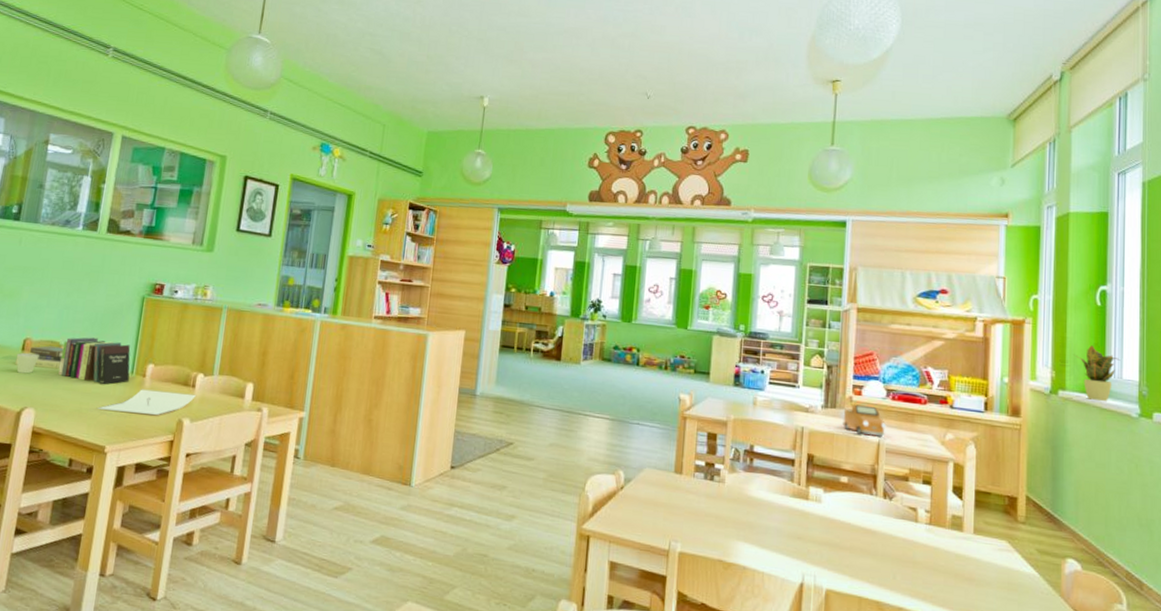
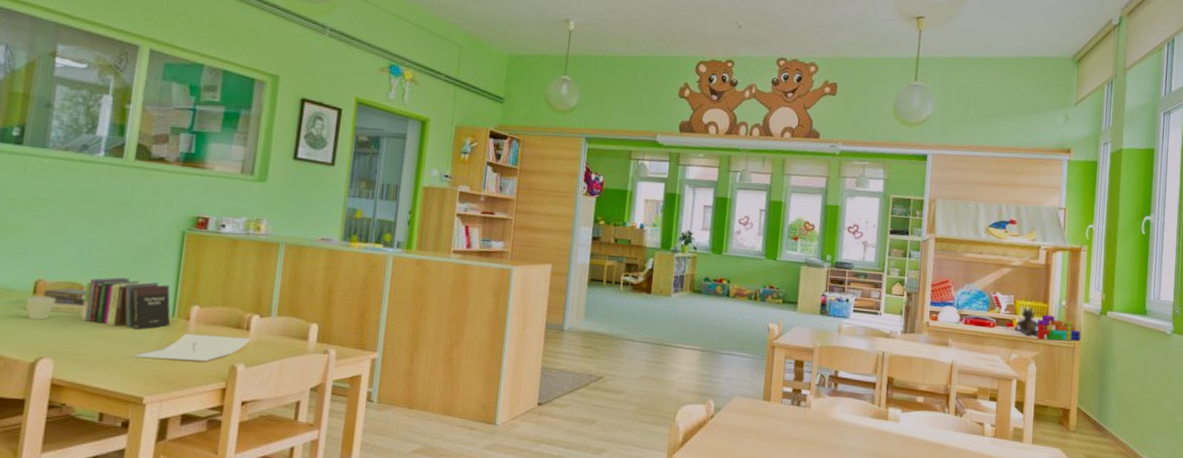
toy car: present [843,404,887,438] -> none [920,329,959,360]
stuffed animal: none [951,383,977,416] -> present [1016,307,1039,337]
toy blocks: none [975,392,1028,423] -> present [1036,314,1081,342]
potted plant: present [1075,345,1121,402] -> none [1122,270,1159,321]

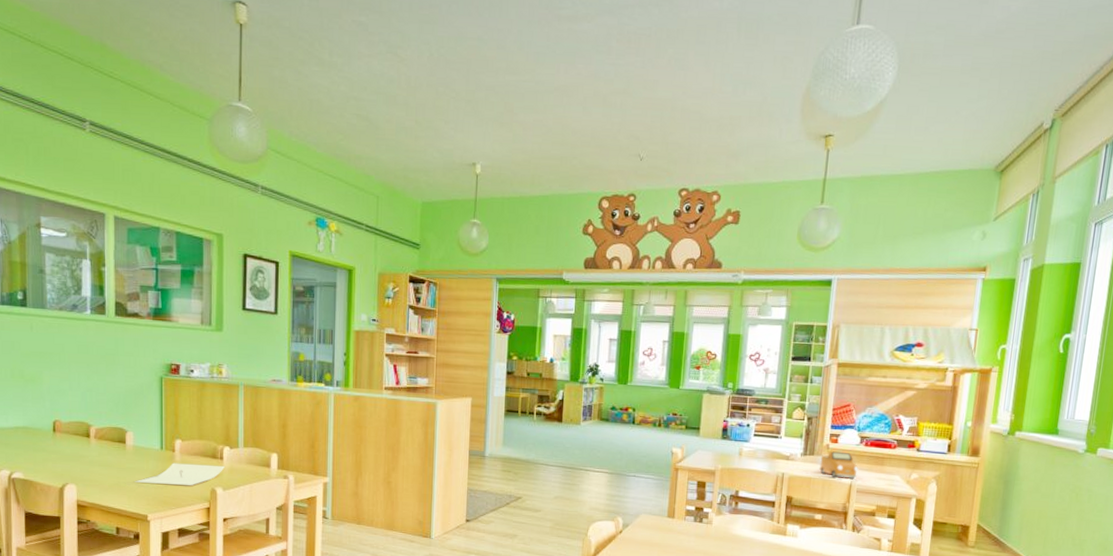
books: present [25,287,87,314] -> none [49,426,93,448]
cup: present [26,295,56,320] -> none [49,433,71,453]
books: present [81,277,171,330] -> none [92,417,161,461]
toy car: none [920,329,959,360] -> present [819,451,859,480]
stuffed animal: present [1016,307,1039,337] -> none [918,429,942,457]
toy blocks: present [1036,314,1081,342] -> none [939,435,985,462]

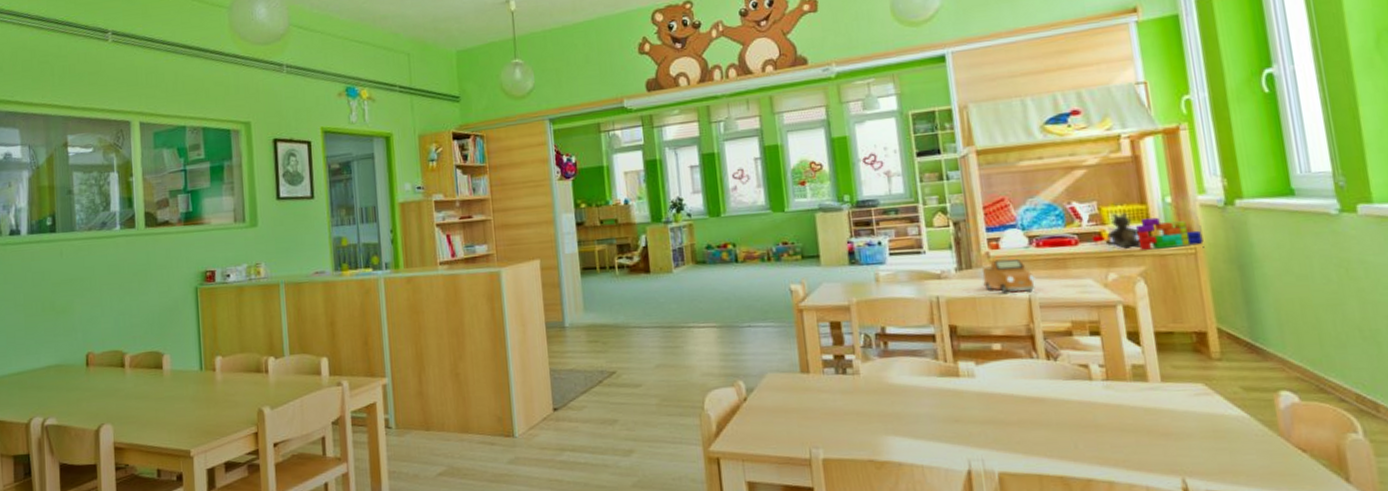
paper sheet: present [134,463,226,485] -> none [174,379,272,413]
stuffed animal: none [918,429,942,457] -> present [1107,212,1141,249]
toy blocks: none [939,435,985,462] -> present [1136,217,1204,250]

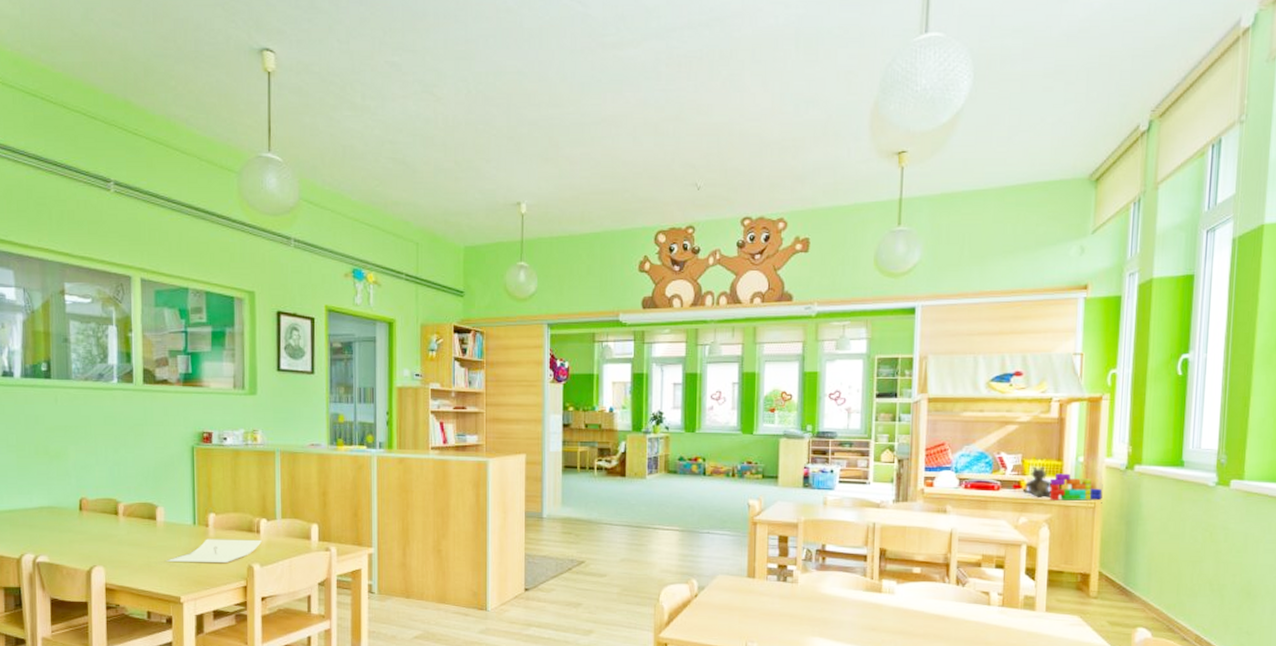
paper sheet: none [174,379,272,413] -> present [166,539,263,562]
toy car: present [981,258,1036,294] -> none [915,496,959,527]

